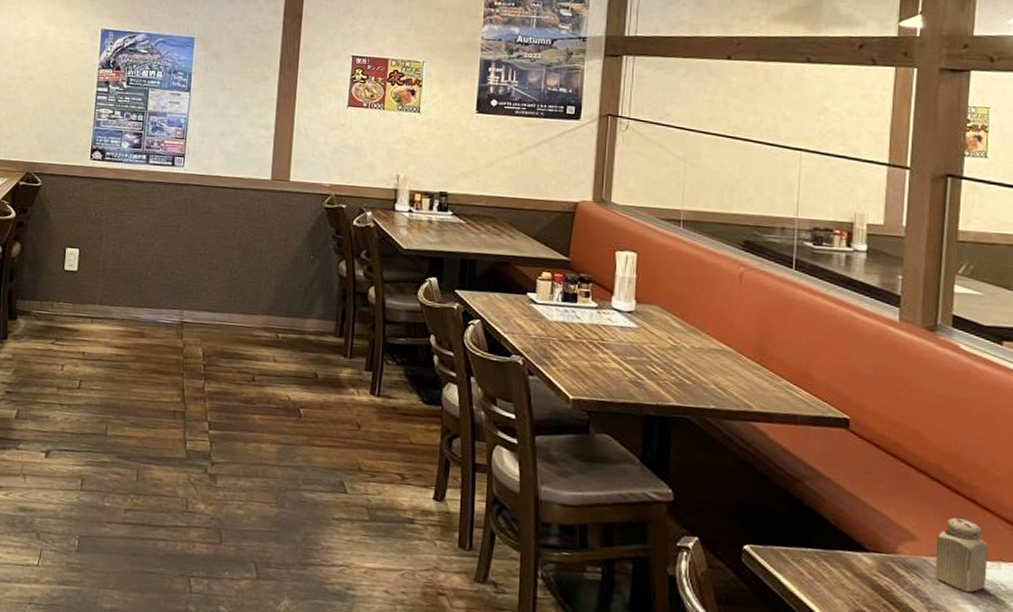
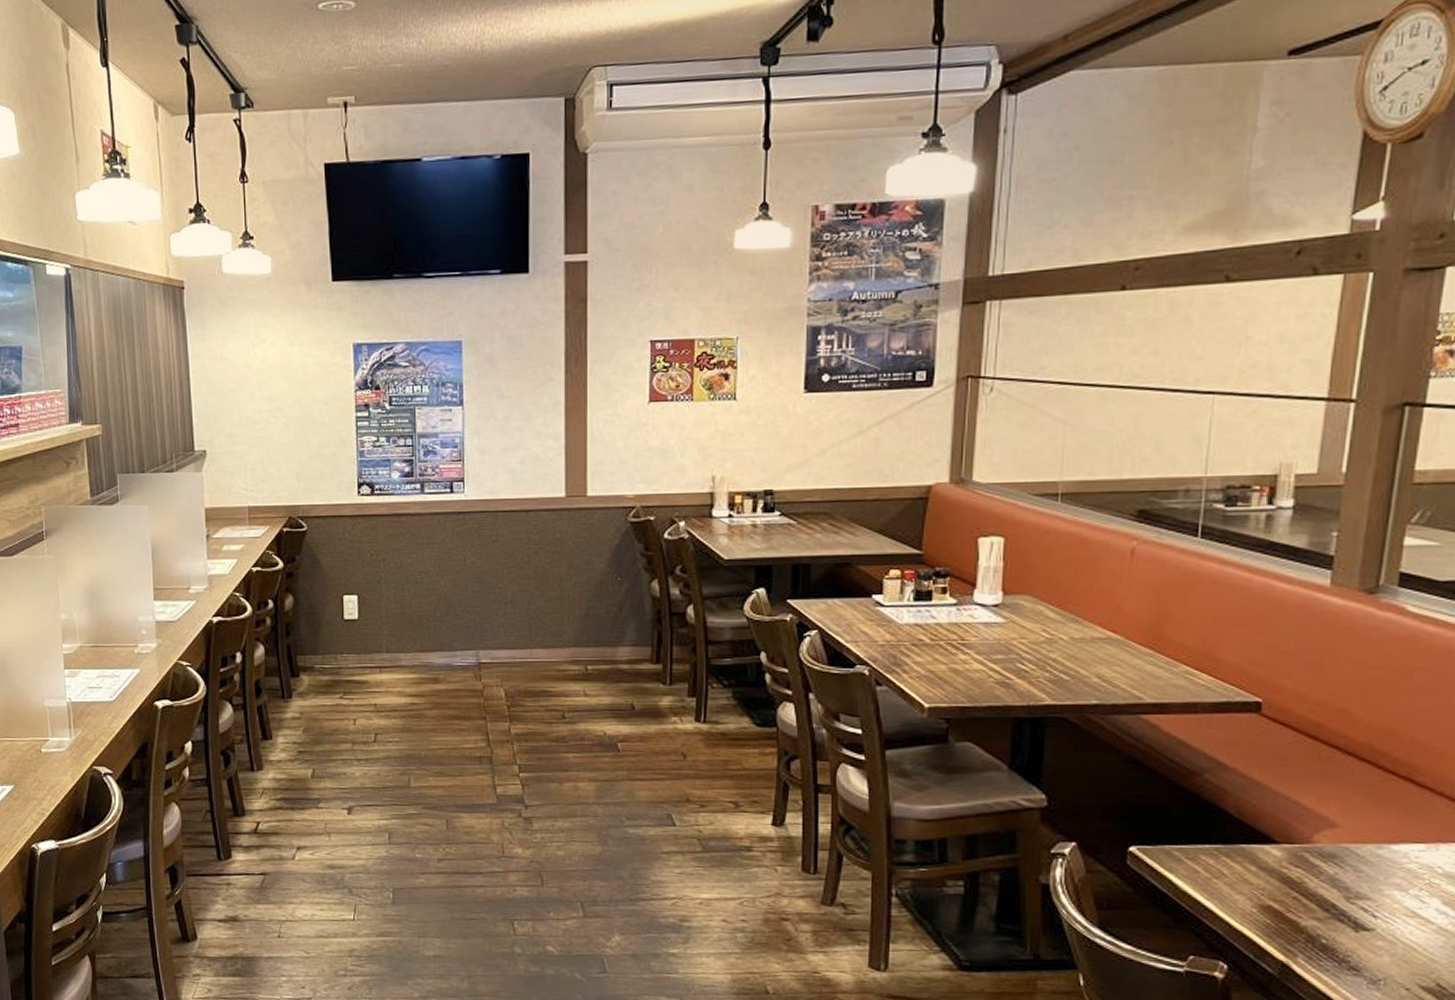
salt shaker: present [934,518,988,593] -> none [1356,800,1425,878]

